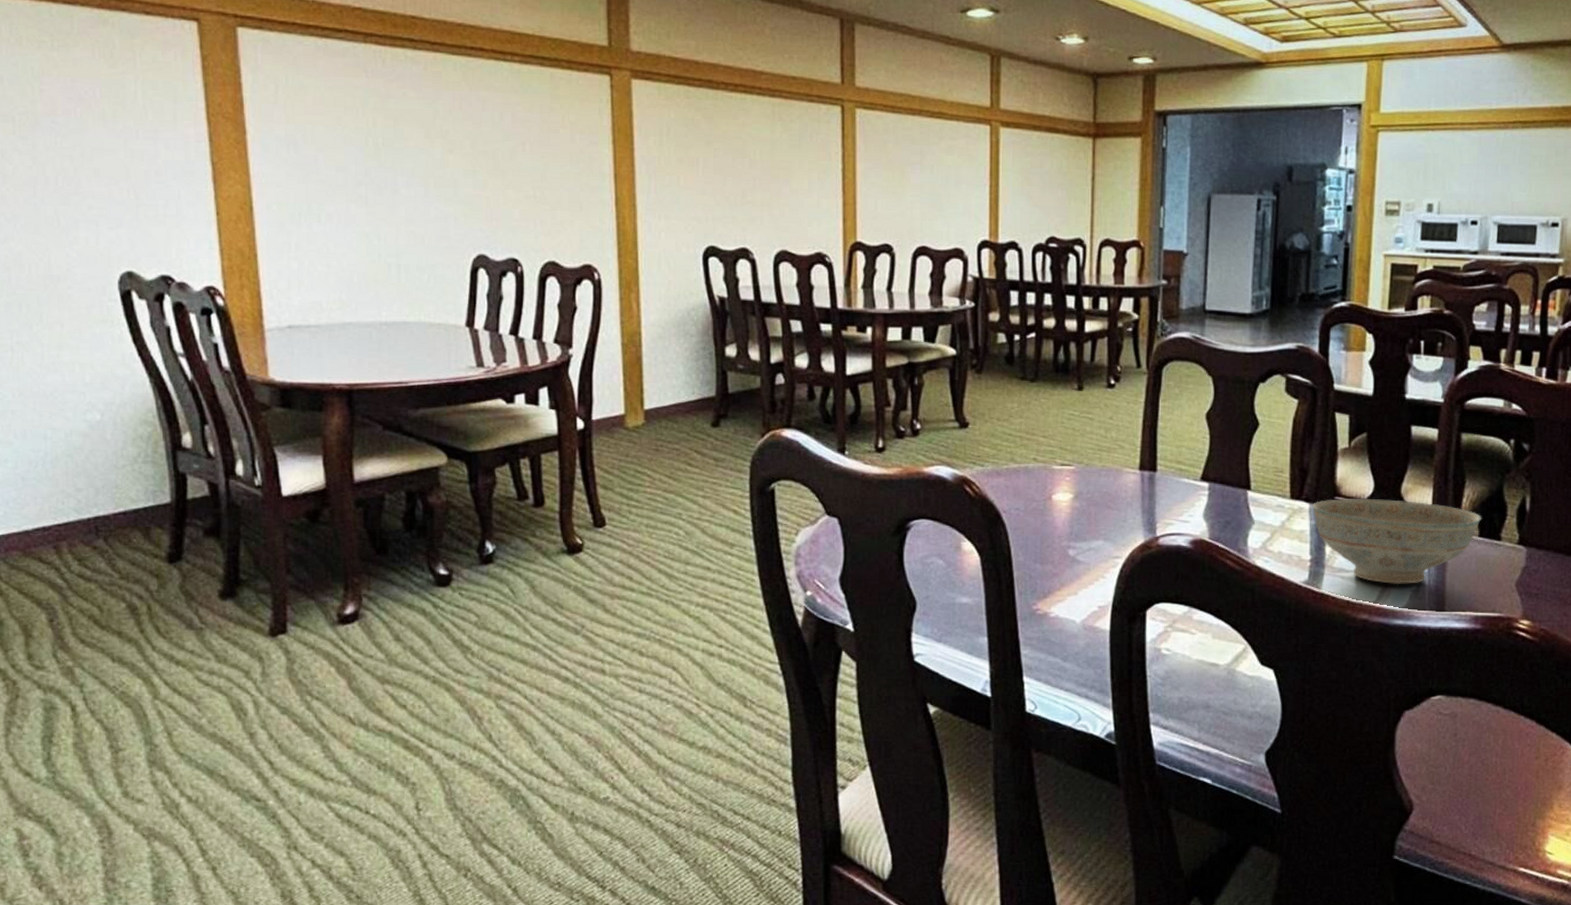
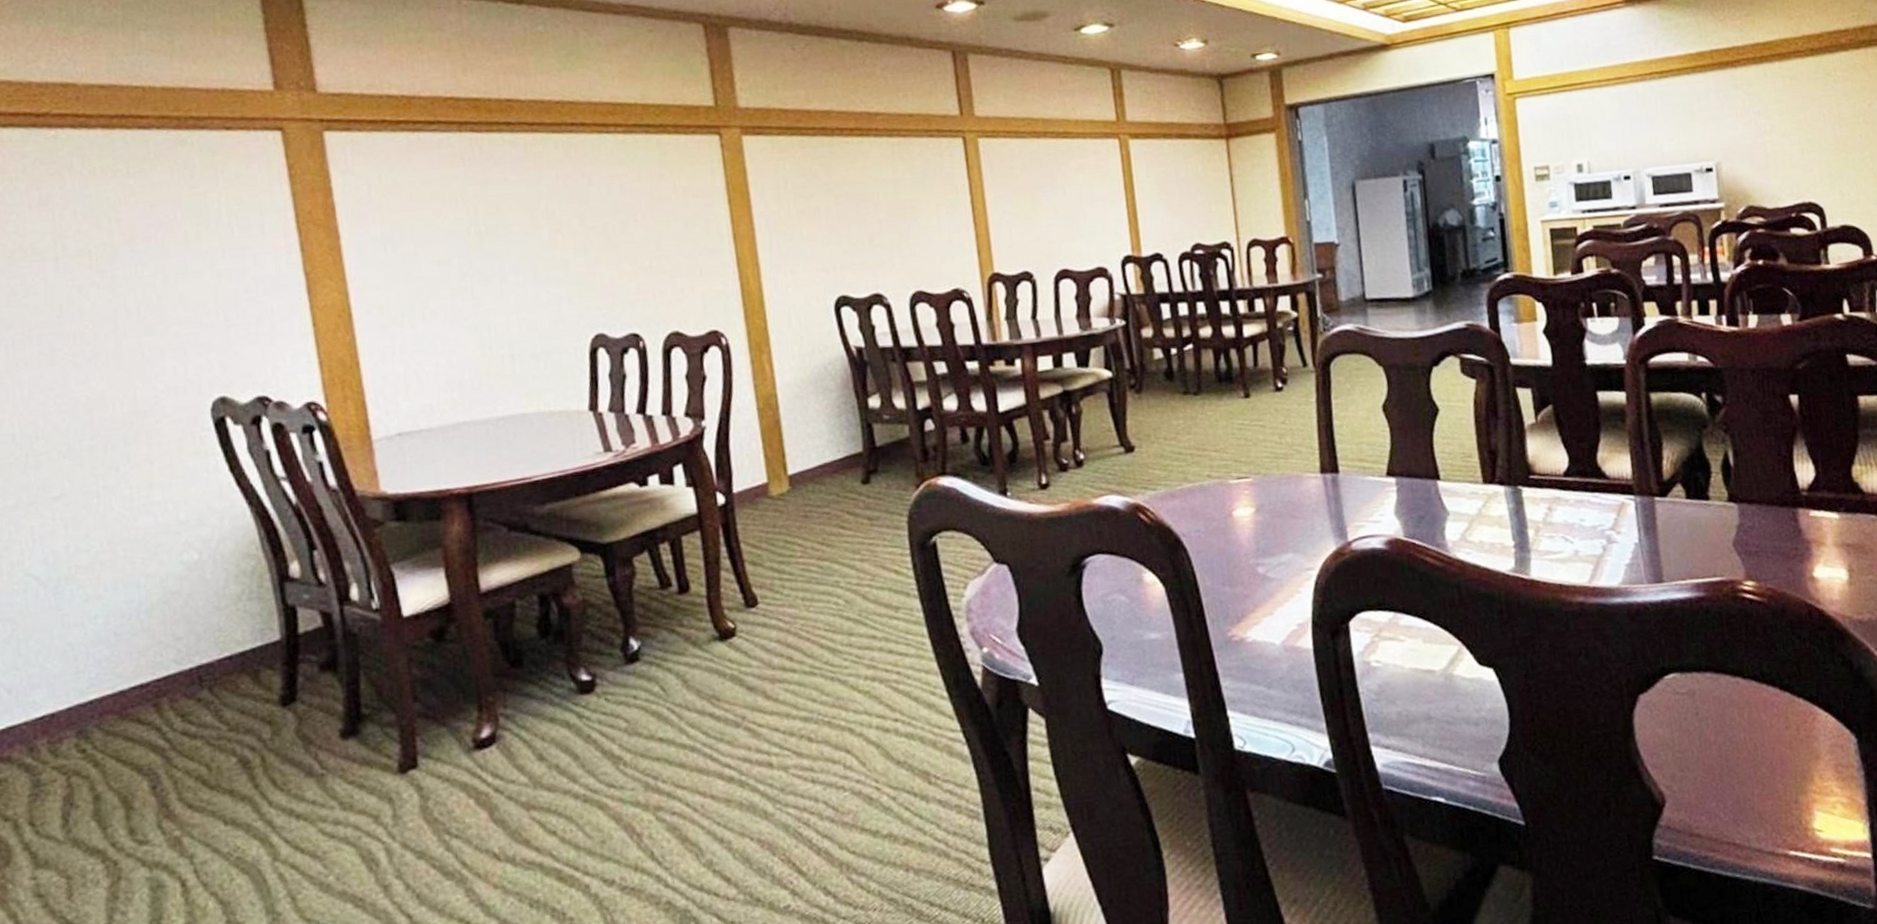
decorative bowl: present [1312,498,1482,585] -> none [1507,470,1686,561]

